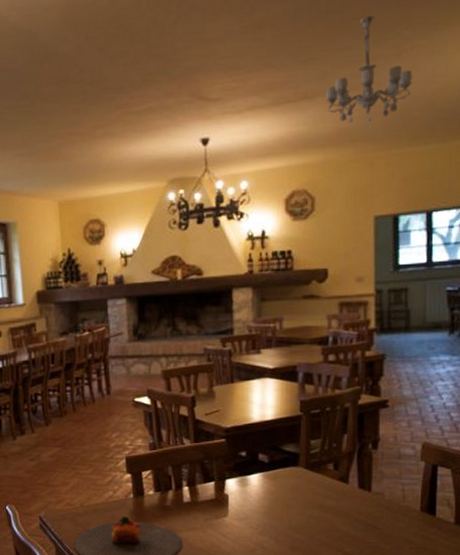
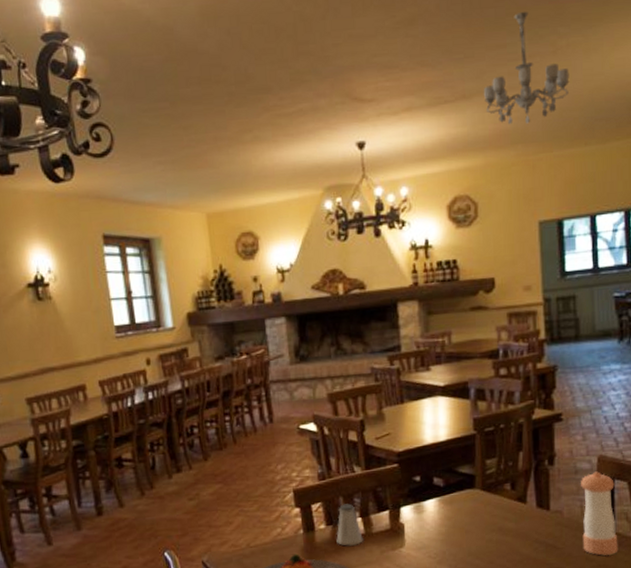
saltshaker: none [164,473,189,512] -> present [336,503,363,546]
pepper shaker: none [402,457,439,538] -> present [581,471,618,556]

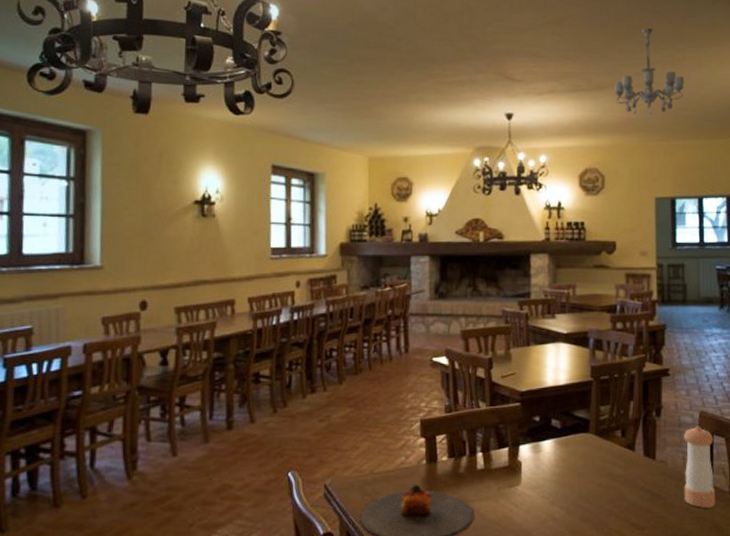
saltshaker: present [336,503,363,546] -> none [457,438,482,480]

